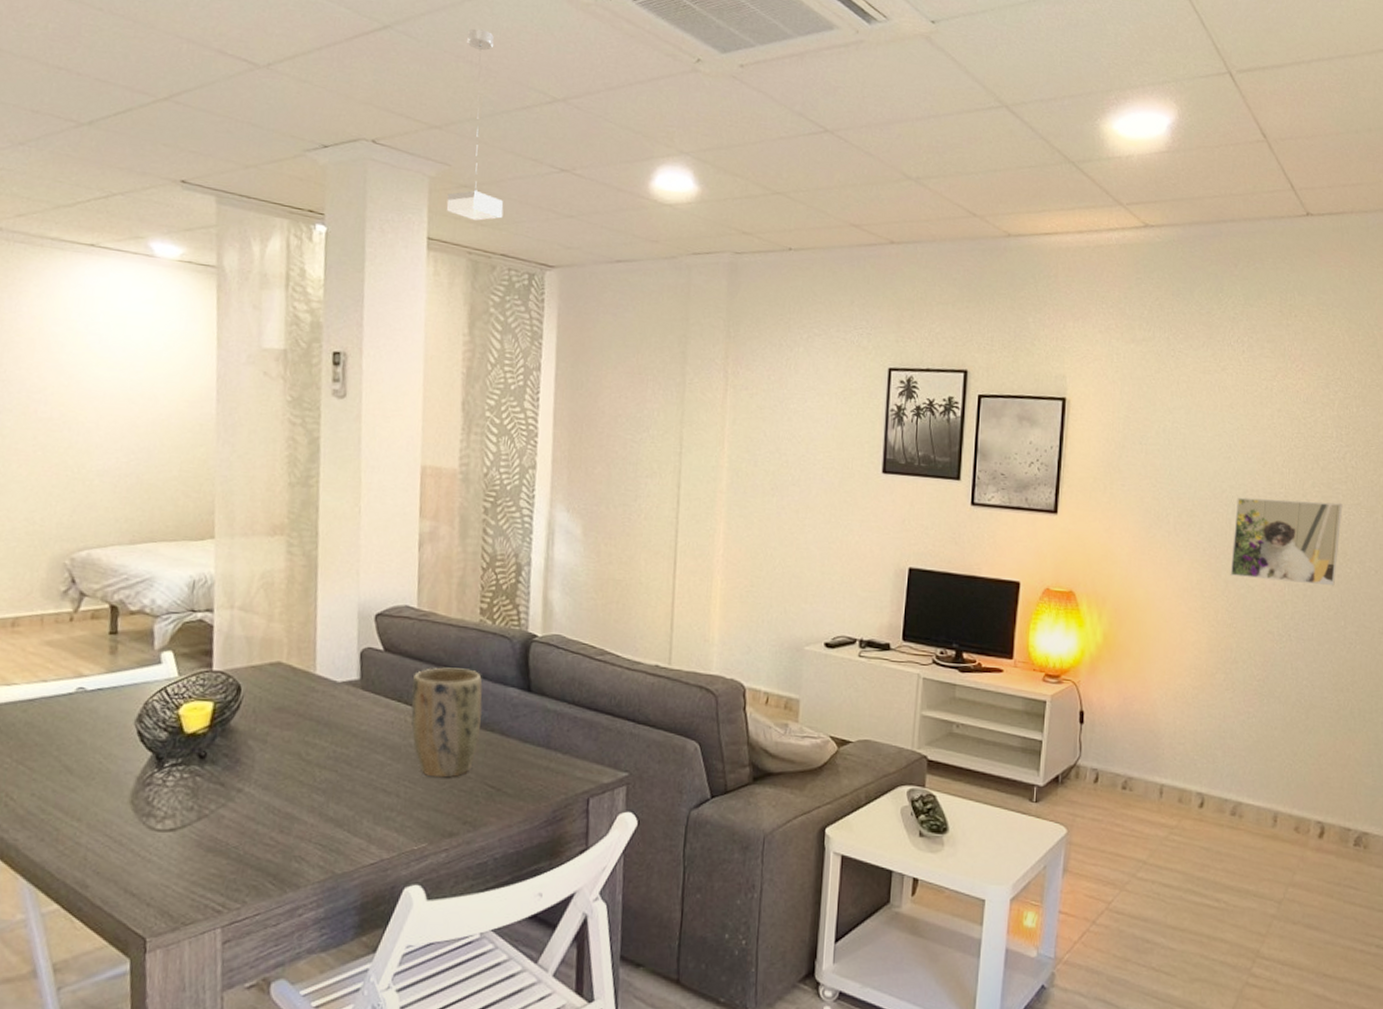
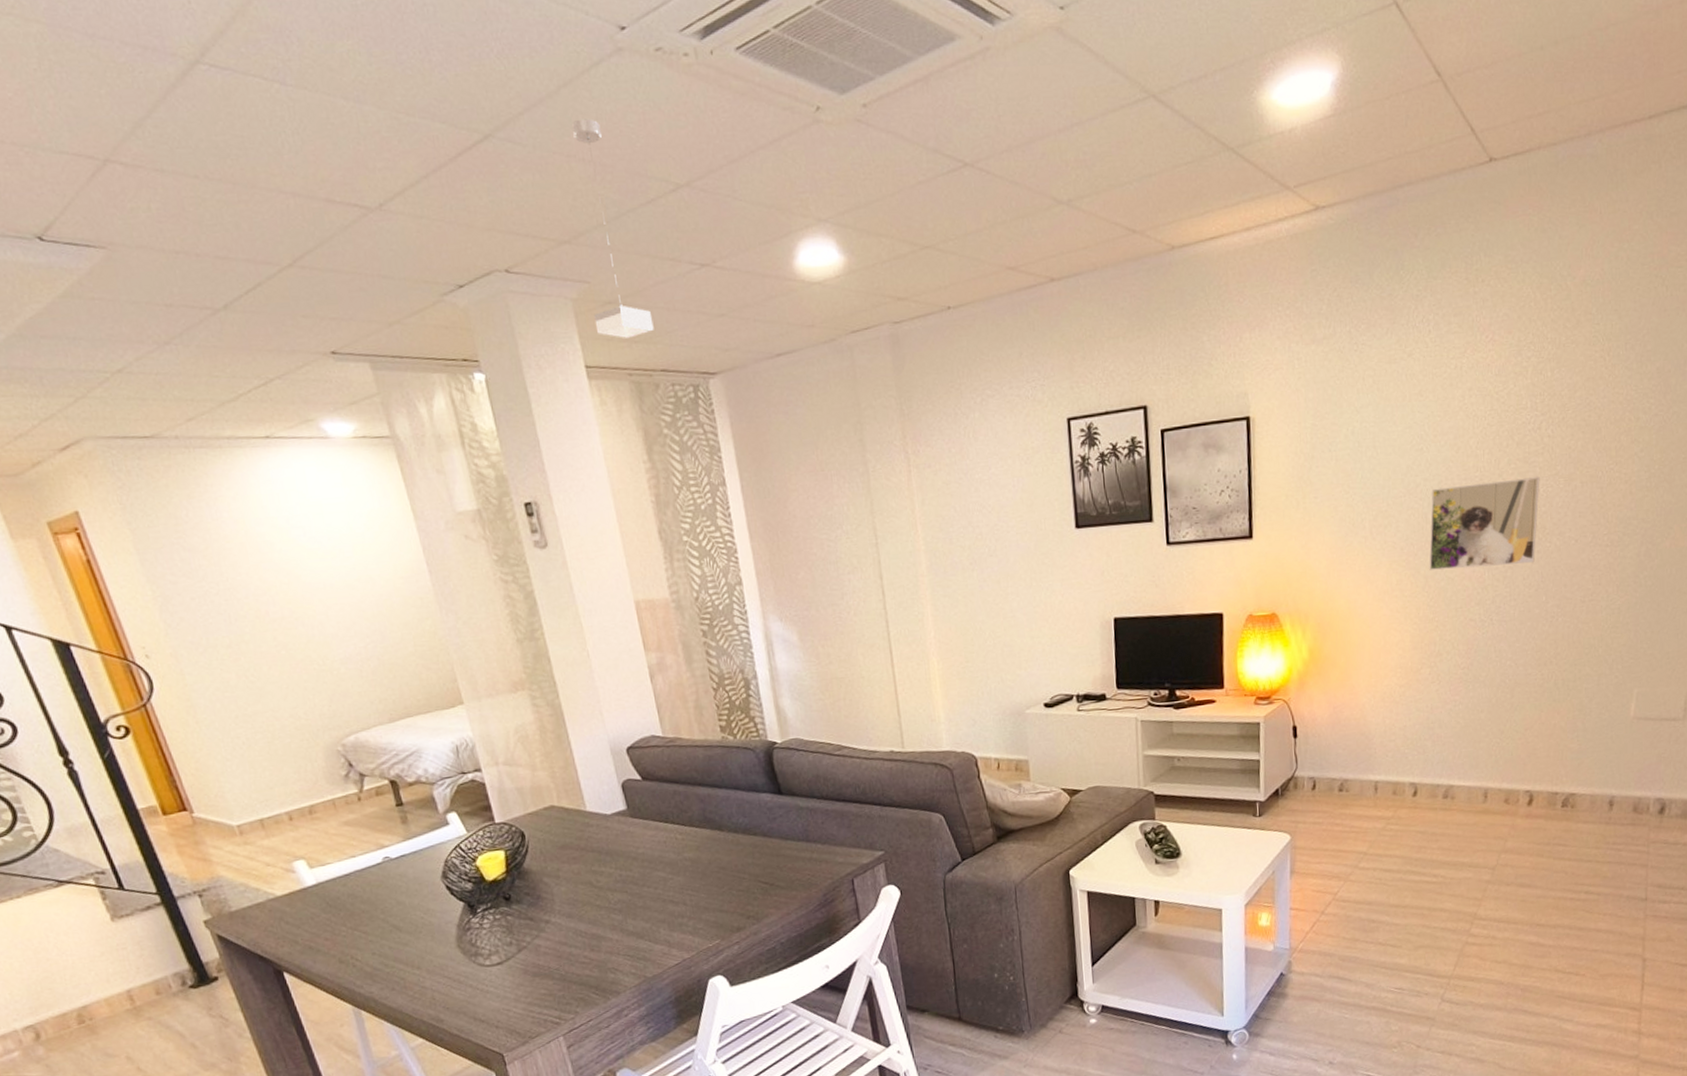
plant pot: present [411,667,483,778] -> none [674,783,745,883]

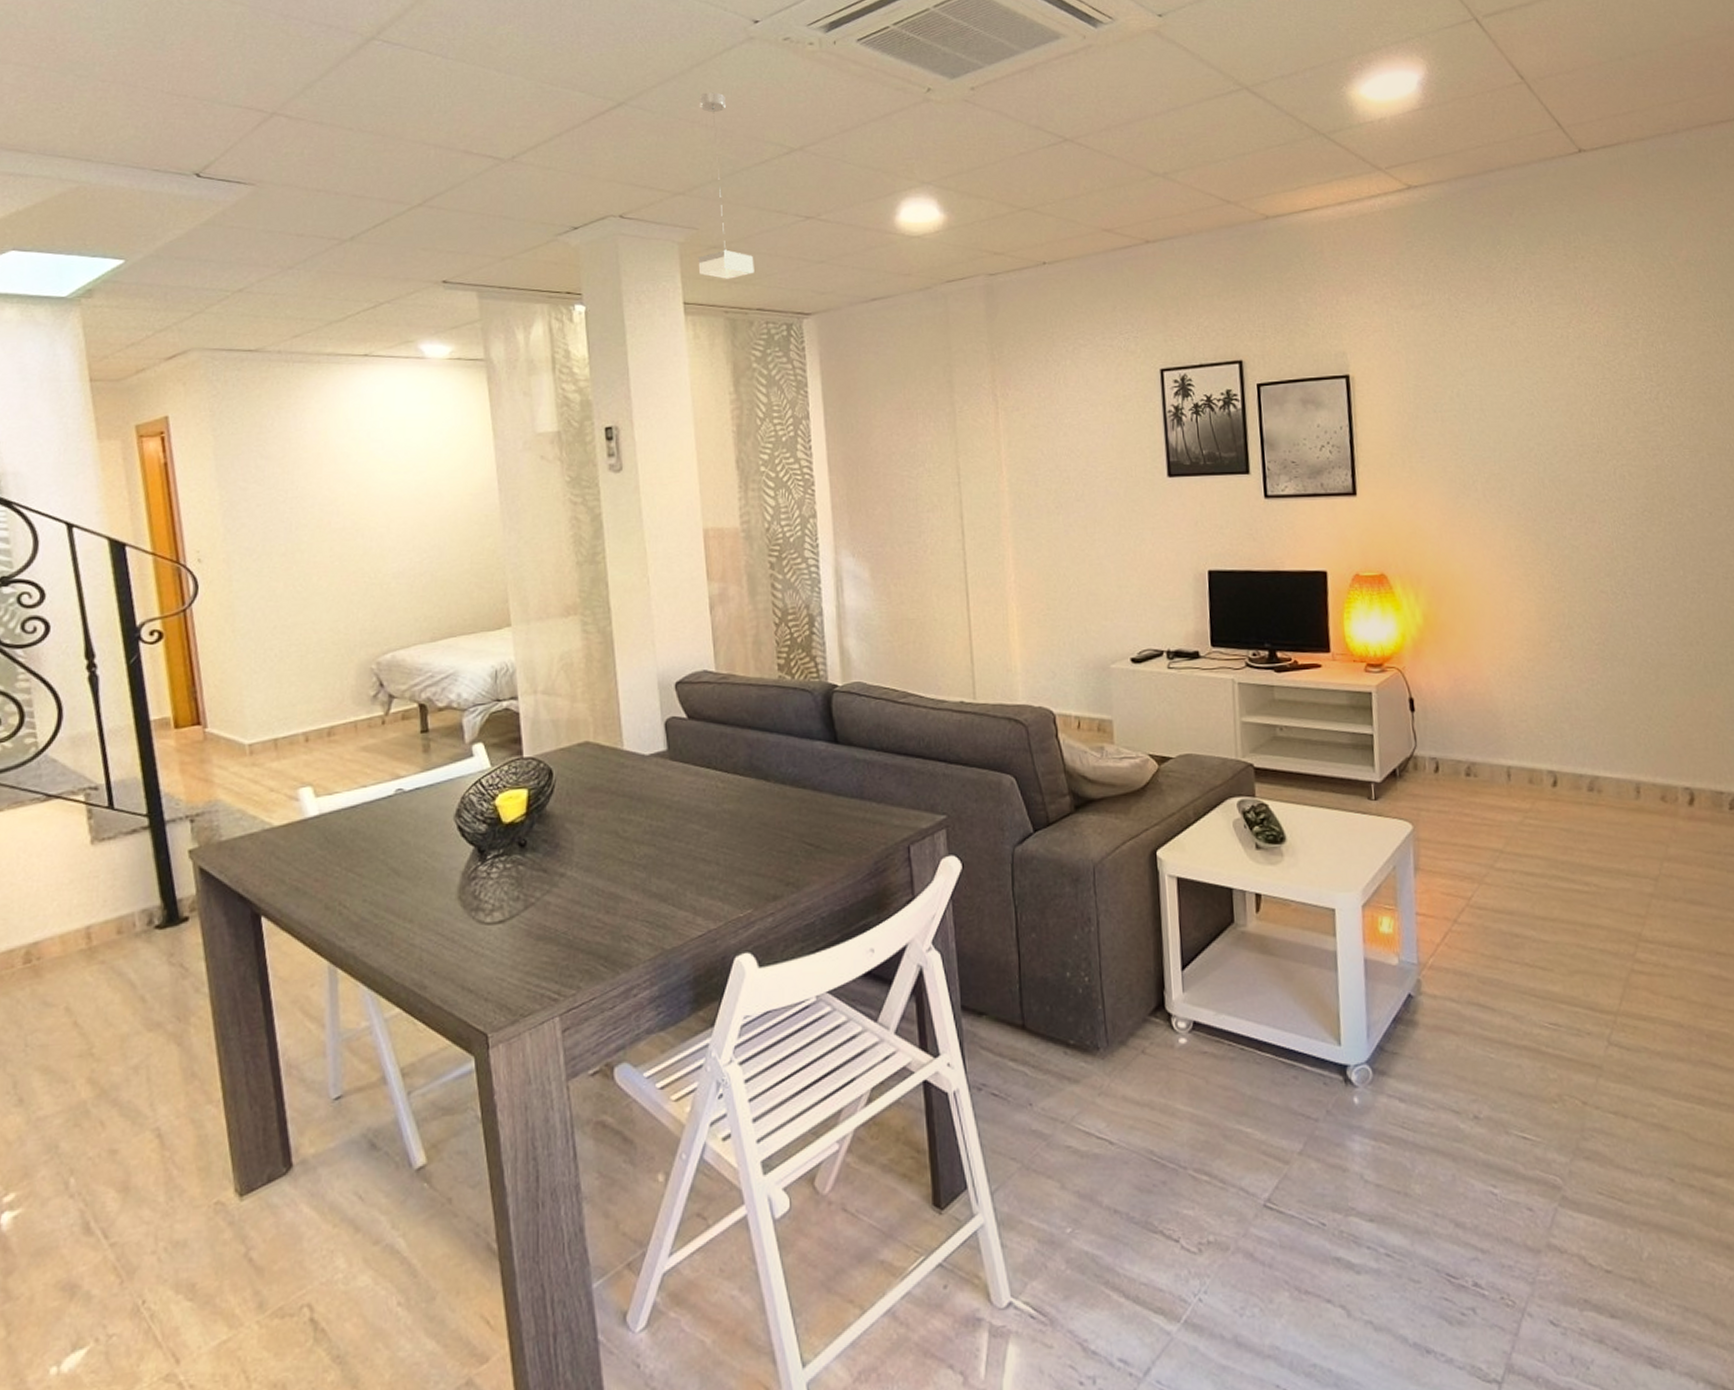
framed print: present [1429,477,1540,570] -> none [1546,447,1667,537]

